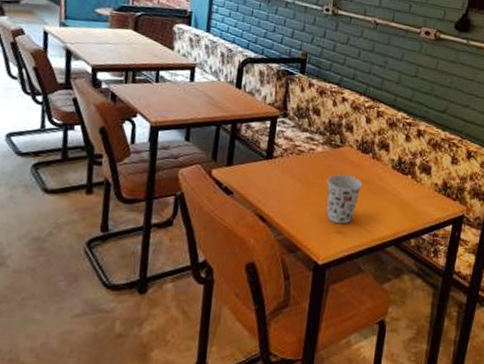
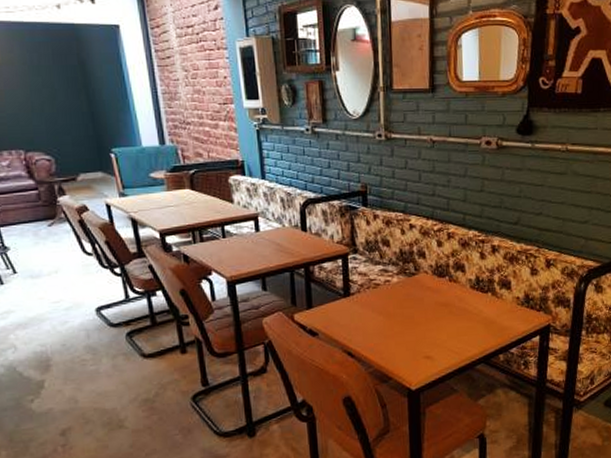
cup: present [326,173,362,224] -> none [407,300,443,350]

